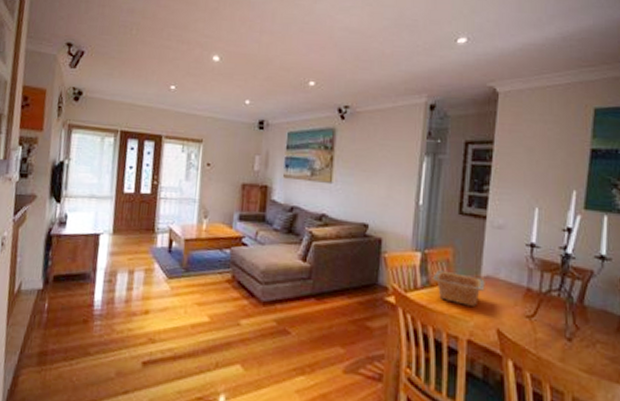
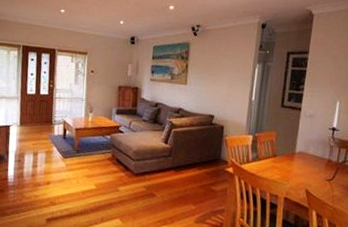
serving bowl: present [432,270,485,306] -> none [260,148,299,174]

